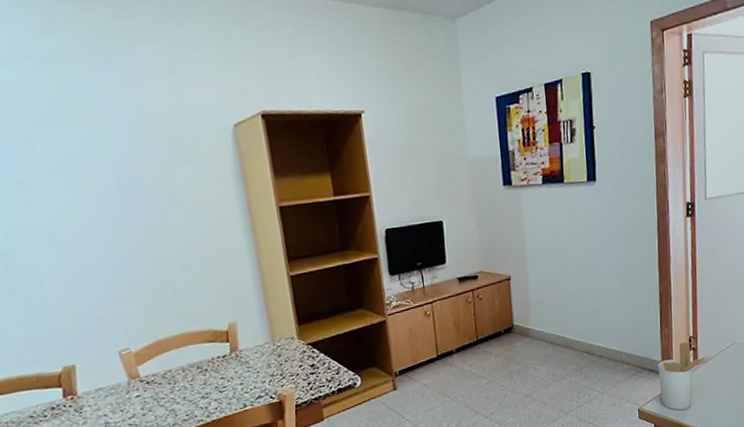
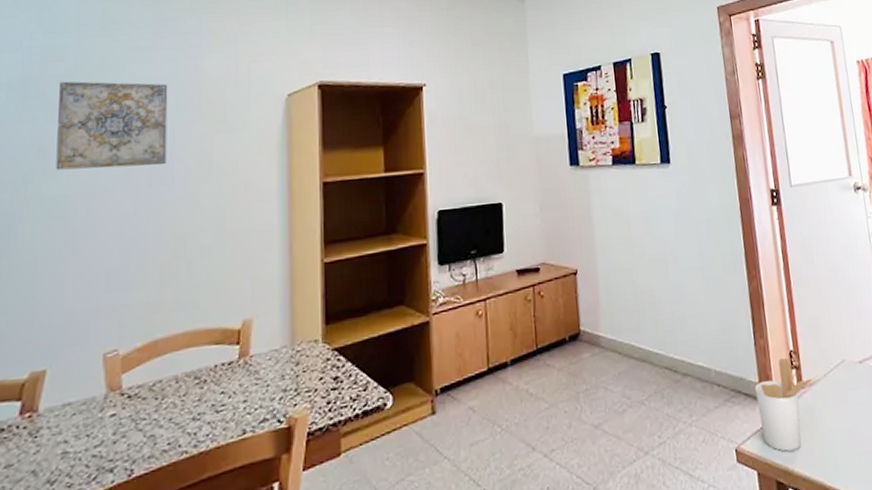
wall art: none [16,117,134,202] -> present [56,81,168,171]

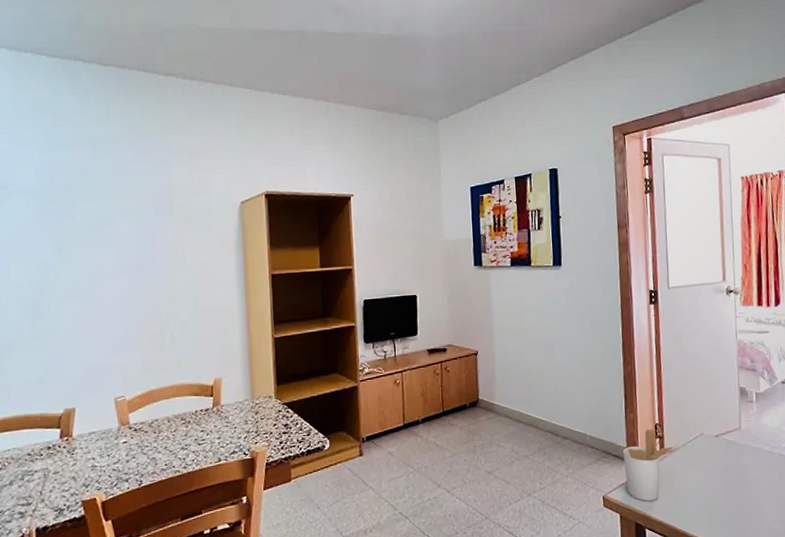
wall art: present [56,81,168,171] -> none [65,189,150,260]

